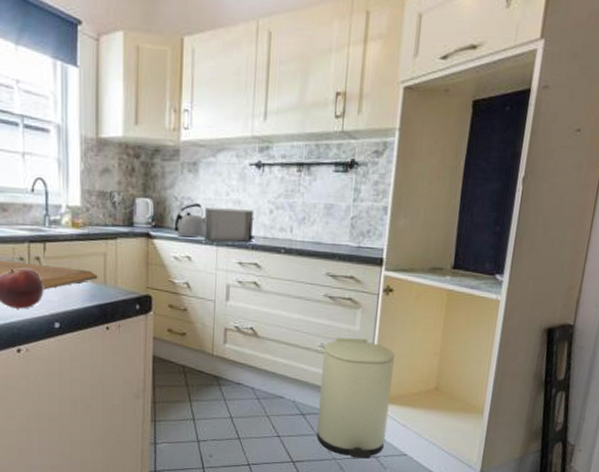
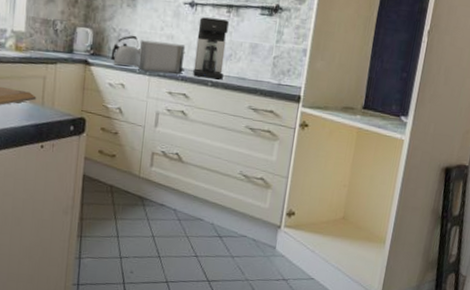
coffee maker: none [264,178,300,246] -> present [193,17,229,80]
pedal bin: present [316,337,395,459] -> none [232,166,307,281]

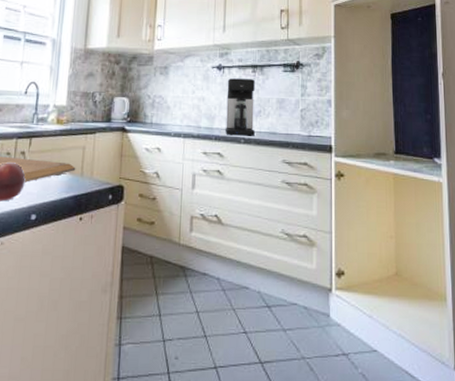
kettle: present [111,35,140,68] -> none [146,100,174,131]
toaster: present [137,40,185,75] -> none [172,104,217,135]

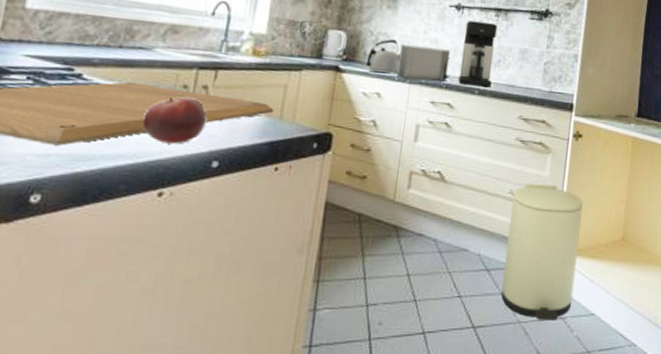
kettle: none [146,100,174,131] -> present [366,39,400,75]
toaster: none [172,104,217,135] -> present [396,44,450,83]
pedal bin: none [283,223,353,357] -> present [501,183,583,320]

